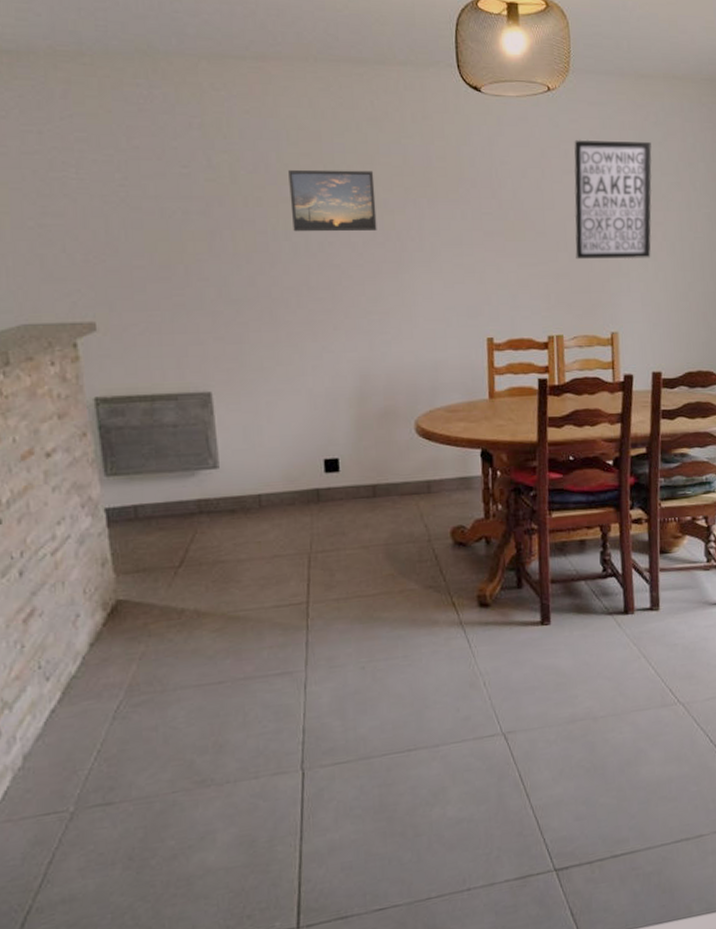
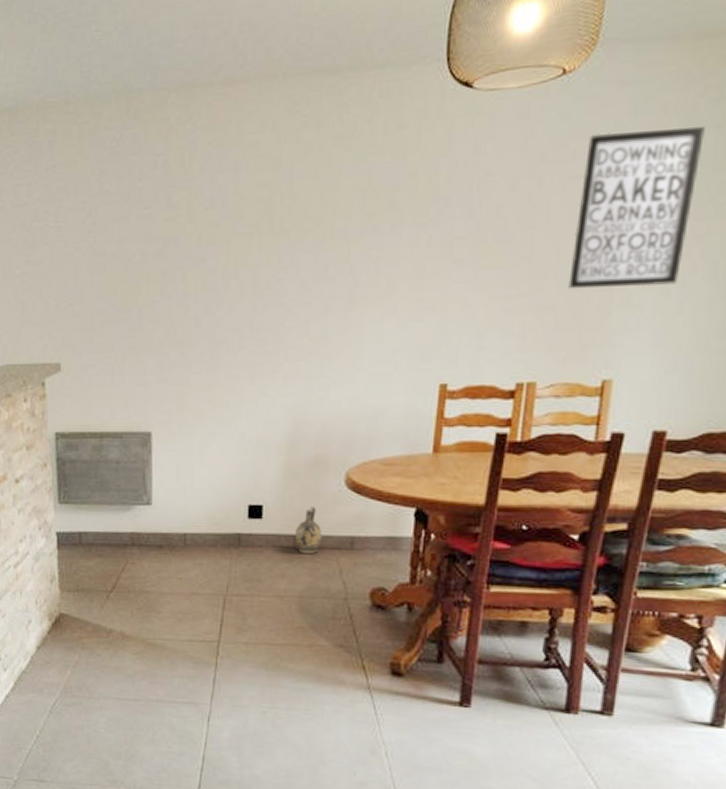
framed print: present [288,169,377,232] -> none [242,196,333,269]
ceramic jug: none [374,456,400,503] -> present [295,507,322,555]

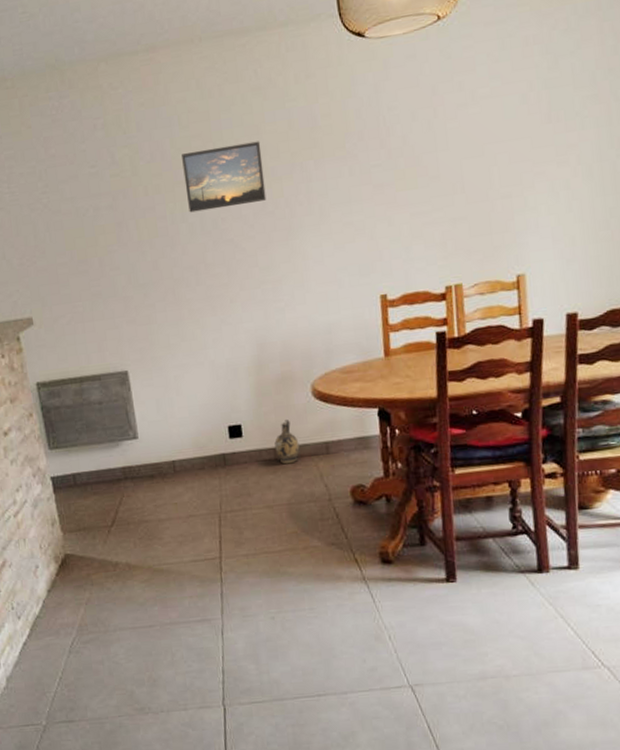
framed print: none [242,196,333,269] -> present [182,141,267,213]
wall art: present [568,127,705,289] -> none [469,54,563,200]

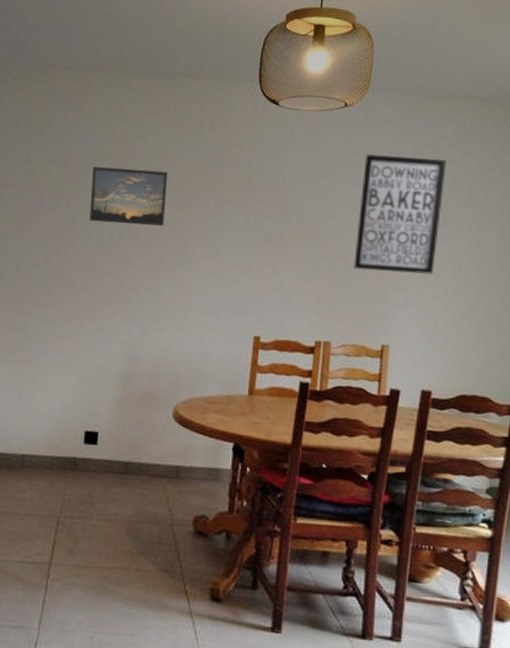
ceramic jug: present [274,420,300,465] -> none [127,436,152,481]
wall art: none [469,54,563,200] -> present [353,153,446,274]

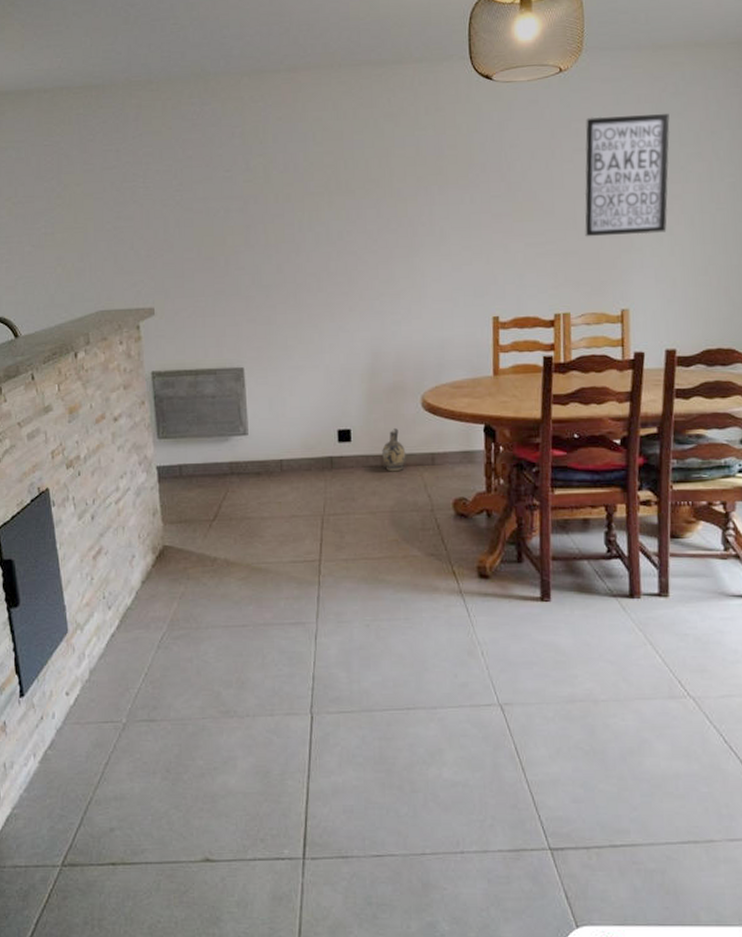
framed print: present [89,167,168,226] -> none [314,163,391,223]
ceramic jug: none [127,436,152,481] -> present [382,428,406,472]

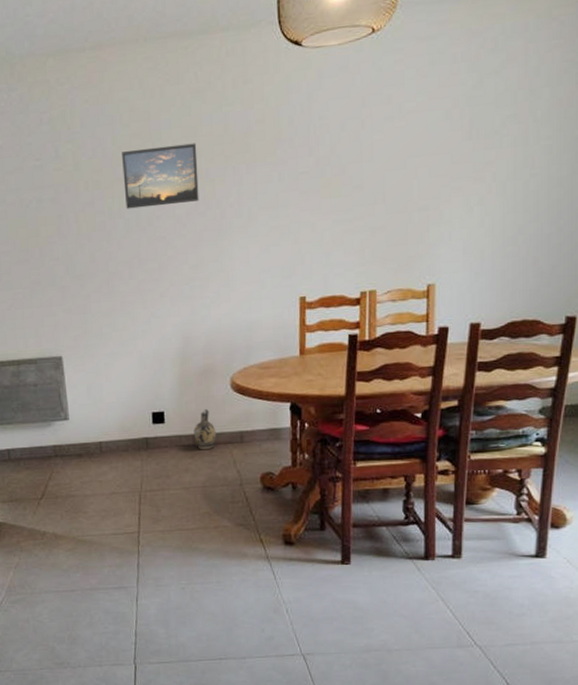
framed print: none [314,163,391,223] -> present [122,143,199,209]
wall art: present [584,114,670,237] -> none [393,73,486,211]

